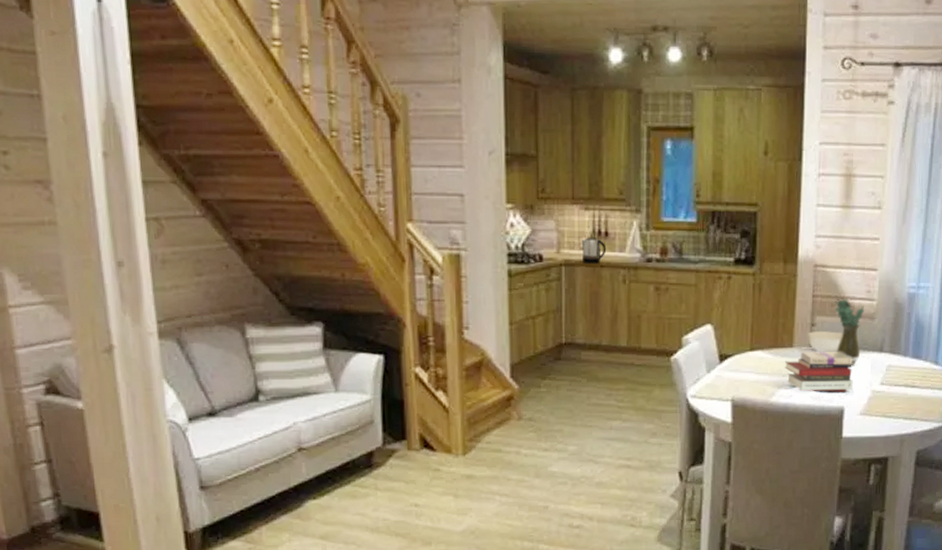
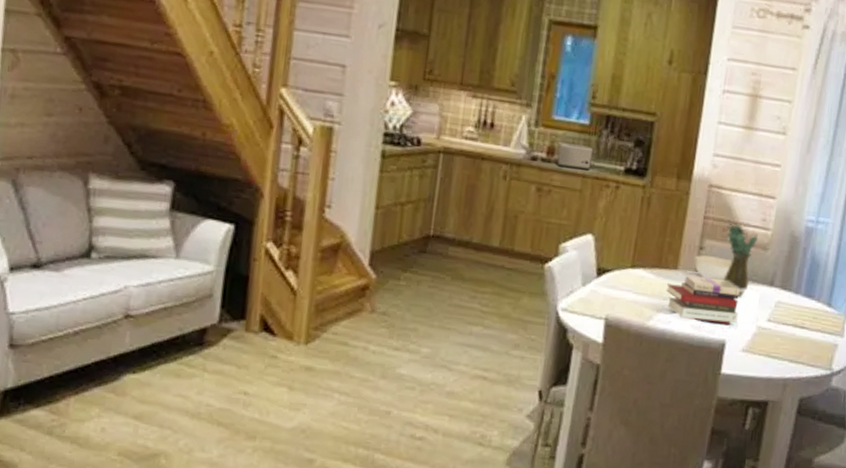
kettle: present [581,236,607,265] -> none [463,126,491,157]
toaster: none [669,242,704,267] -> present [554,142,594,172]

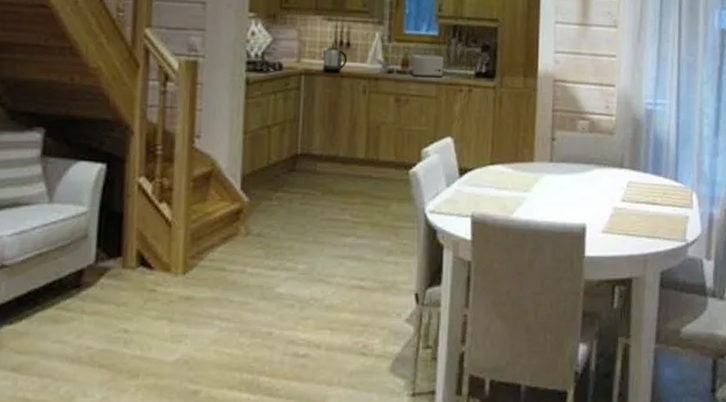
kettle: none [463,126,491,157] -> present [322,47,348,75]
books: present [665,275,740,325] -> none [525,166,594,209]
bowl: present [693,255,733,282] -> none [547,145,584,168]
vase: present [723,220,759,298] -> none [574,110,604,182]

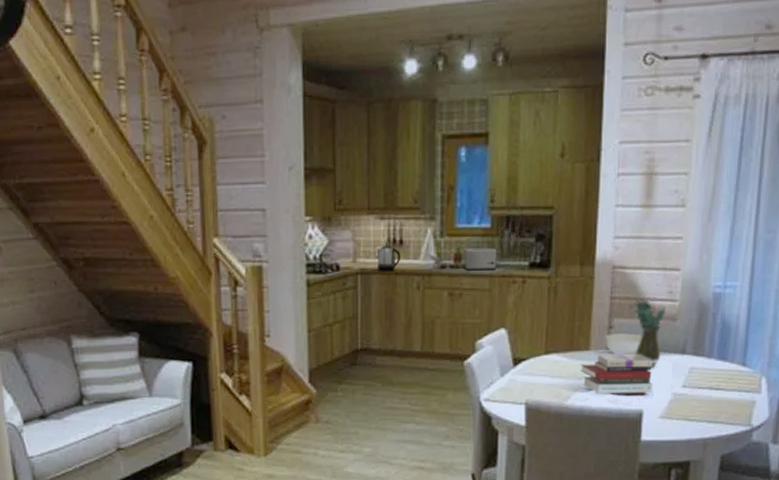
books: none [525,166,594,209] -> present [580,353,653,395]
bowl: none [547,145,584,168] -> present [604,332,643,356]
vase: none [574,110,604,182] -> present [634,297,666,369]

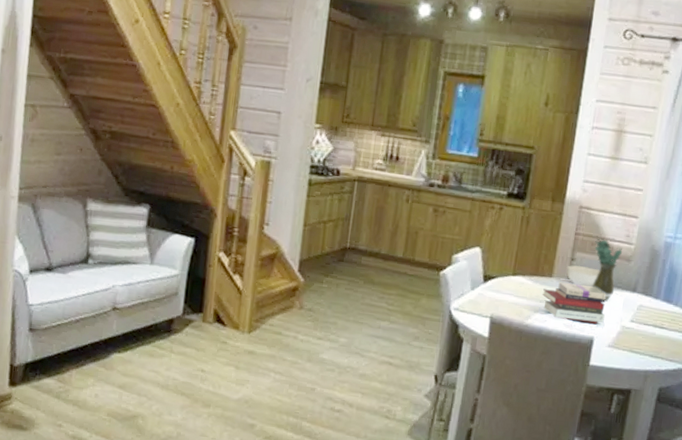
kettle: present [376,245,401,273] -> none [373,159,396,184]
toaster: present [463,247,498,272] -> none [448,171,481,196]

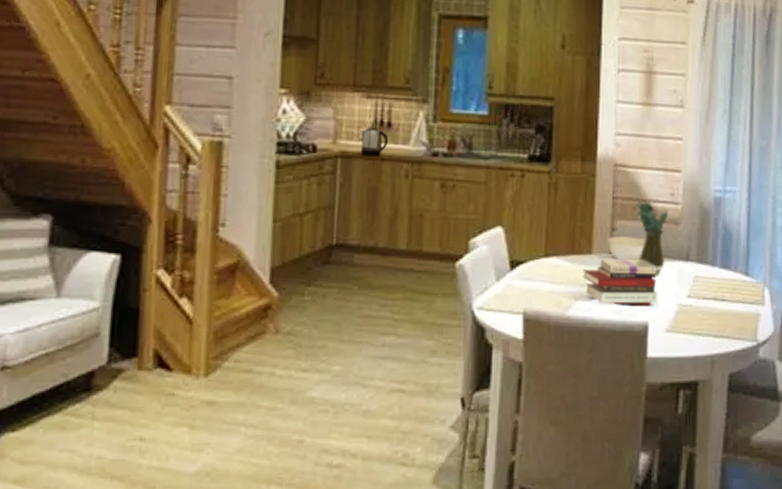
kettle: none [373,159,396,184] -> present [360,127,389,158]

